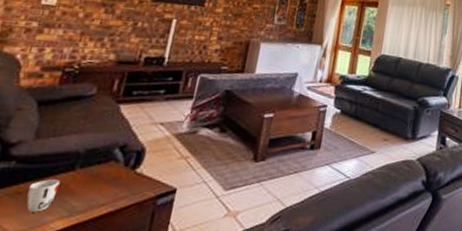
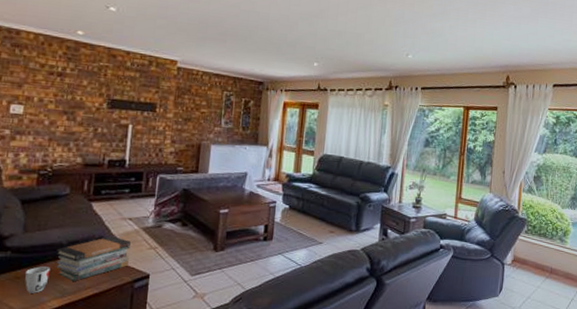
book stack: none [67,143,159,197] -> present [56,236,131,281]

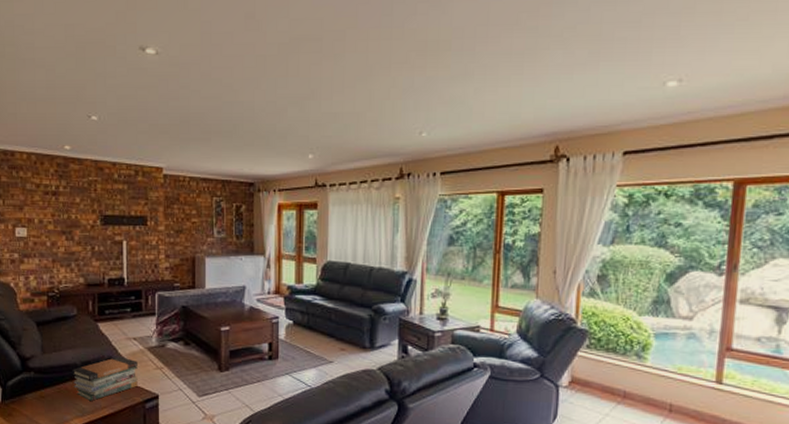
cup: present [25,266,50,293] -> none [49,386,69,412]

